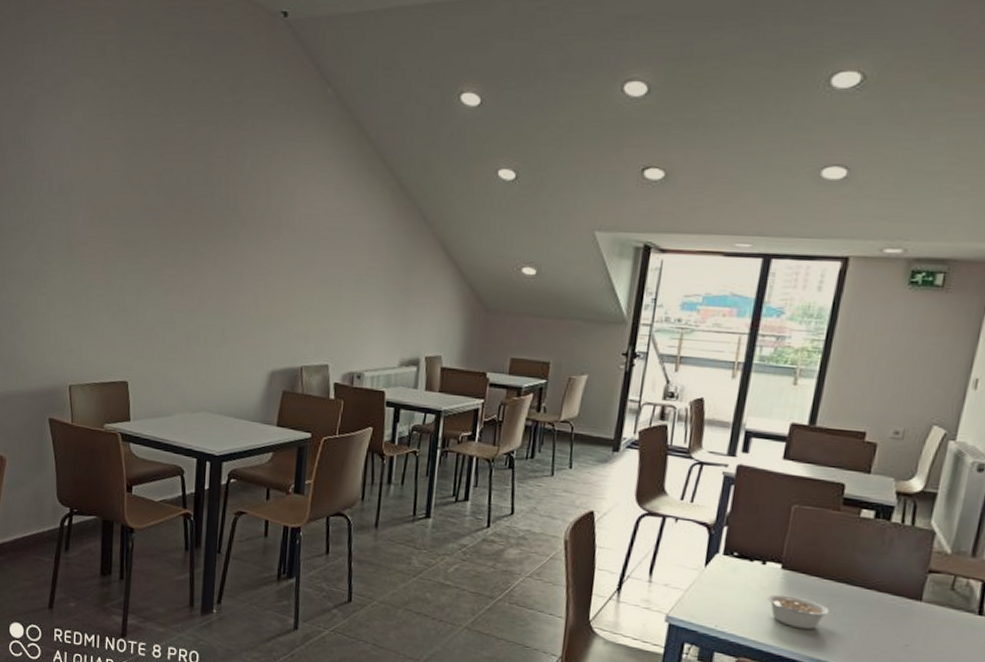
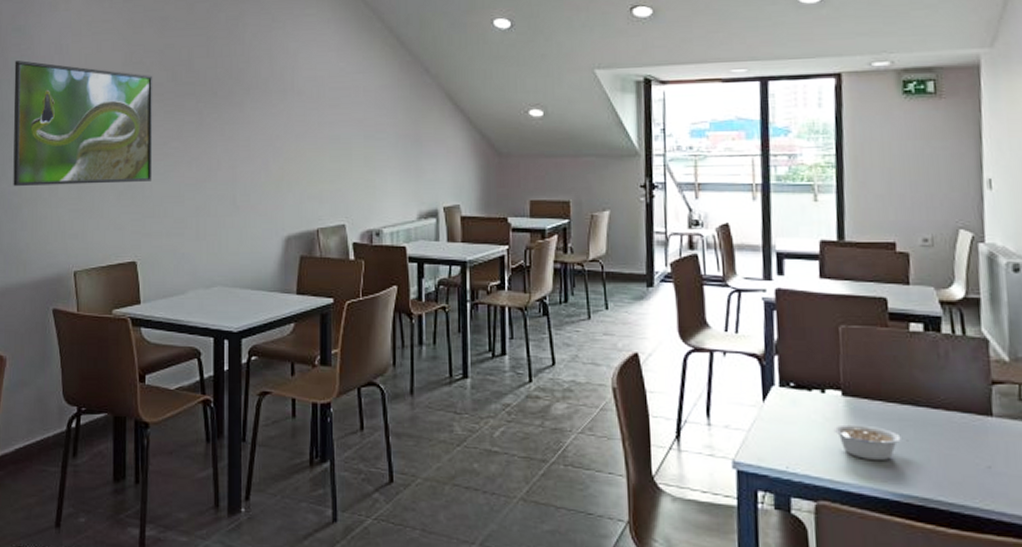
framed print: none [13,172,151,306] -> present [13,60,153,186]

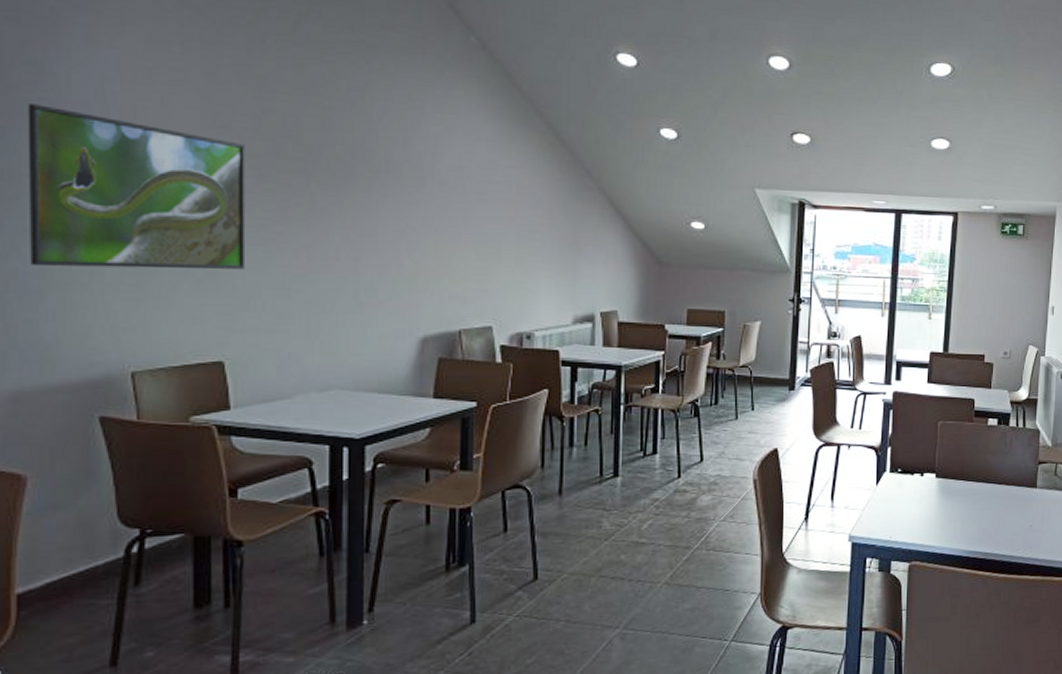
legume: present [833,424,909,460] -> none [927,500,979,527]

